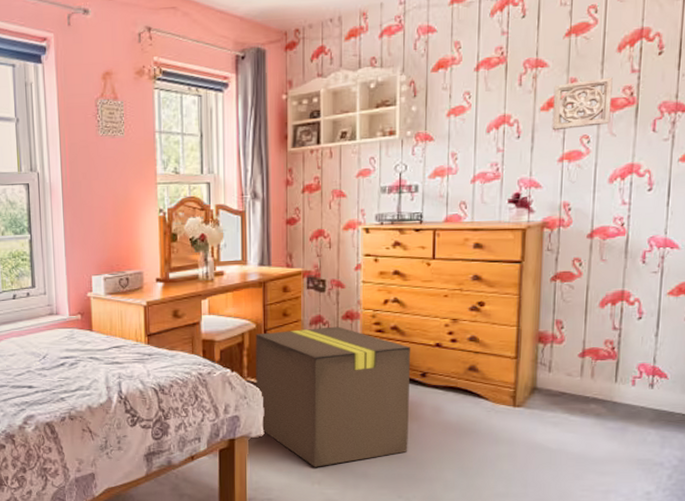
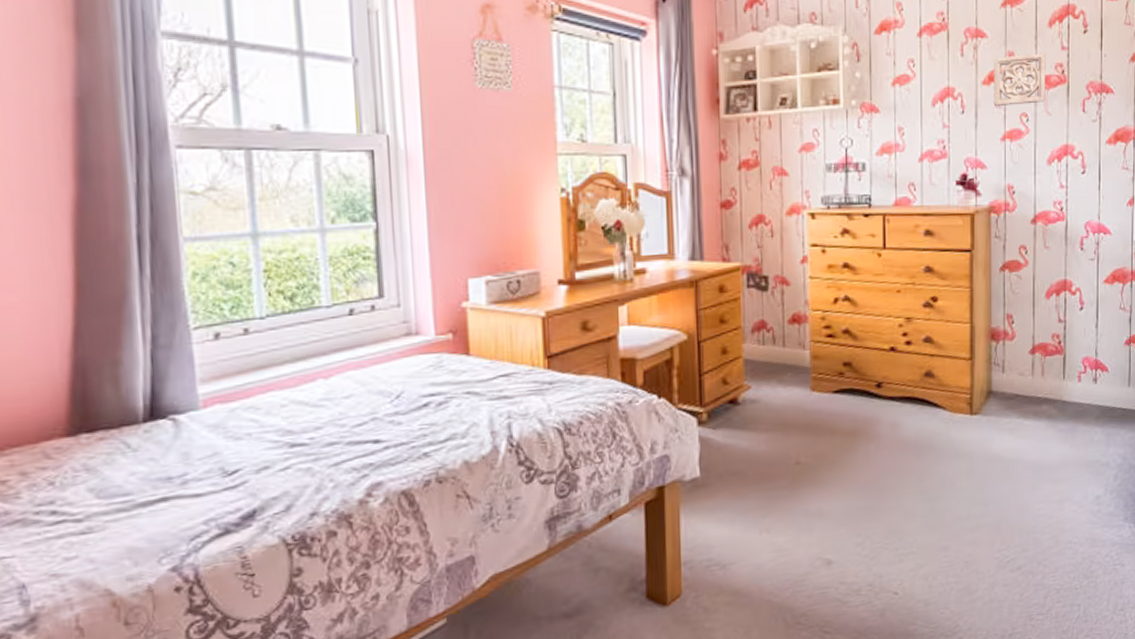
cardboard box: present [255,326,411,467] -> none [687,332,866,511]

